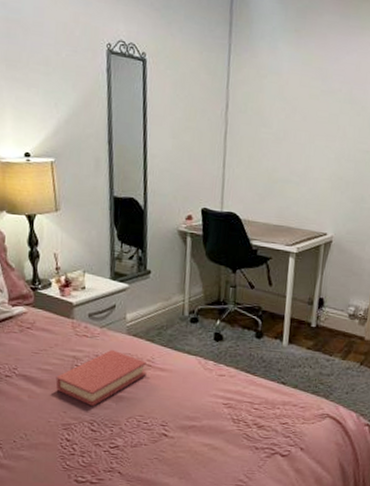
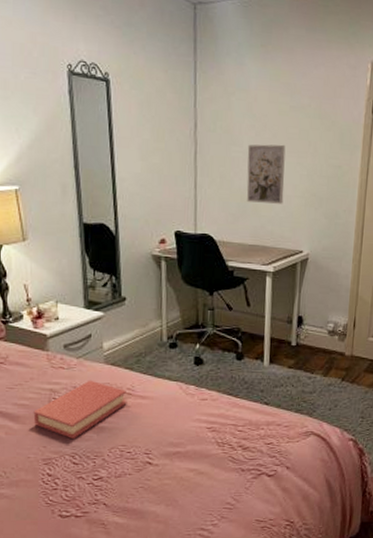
wall art: none [274,126,315,186] -> present [246,144,286,204]

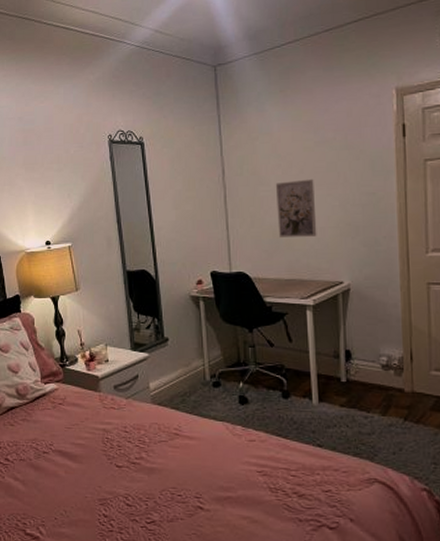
book: present [33,380,127,440] -> none [89,420,175,480]

